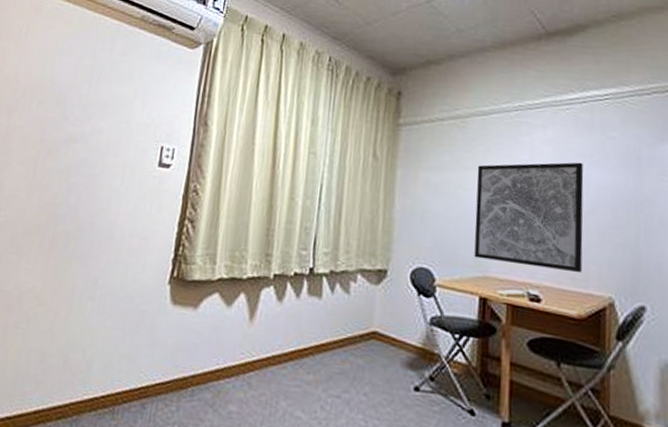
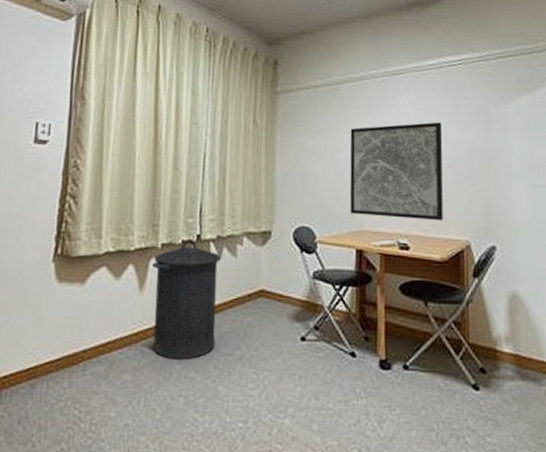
trash can: none [259,271,333,397] -> present [151,238,221,360]

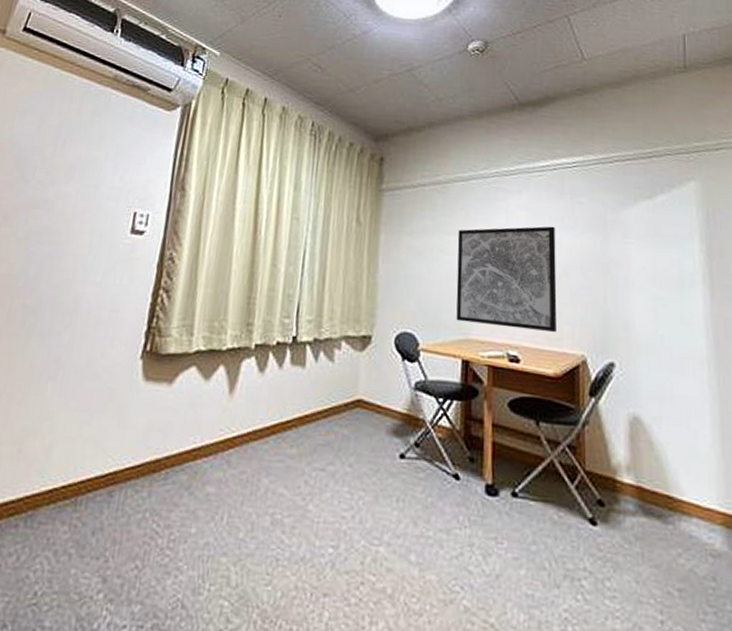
trash can: present [151,238,221,360] -> none [239,340,317,473]

